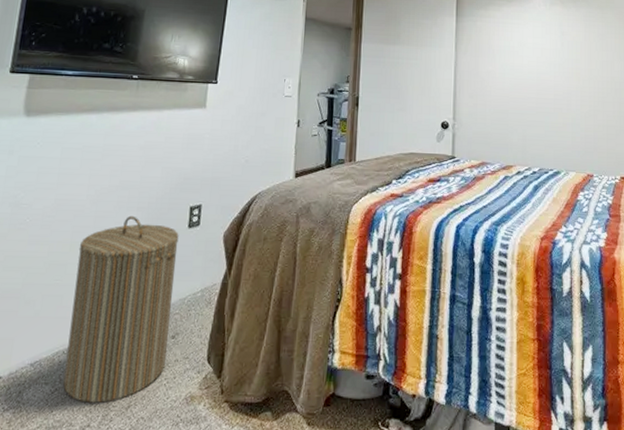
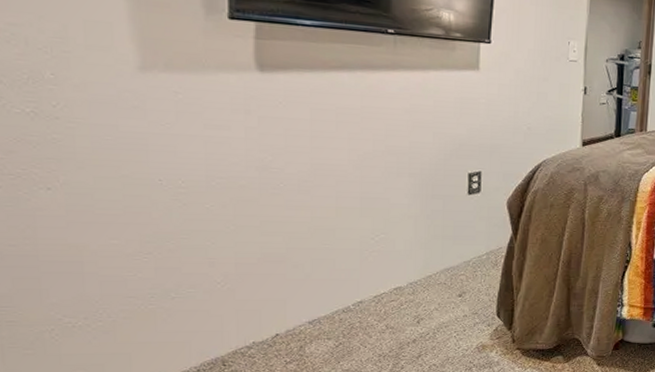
laundry hamper: present [63,215,179,403] -> none [346,181,458,354]

